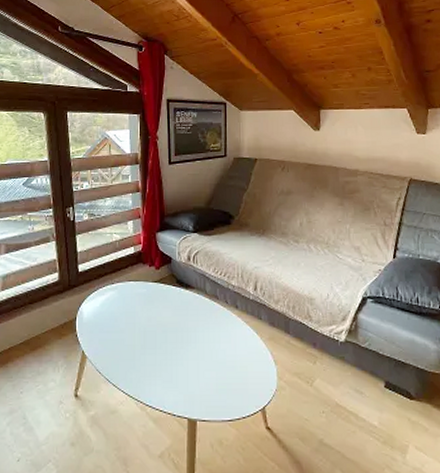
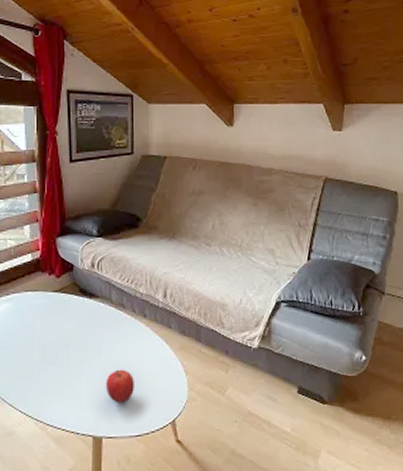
fruit: none [199,356,226,389] -> present [105,369,134,403]

